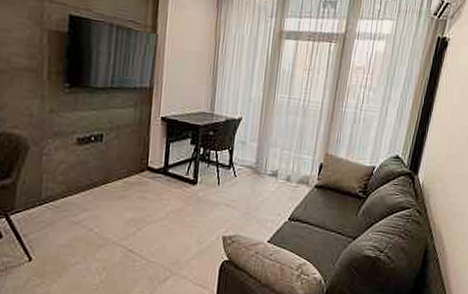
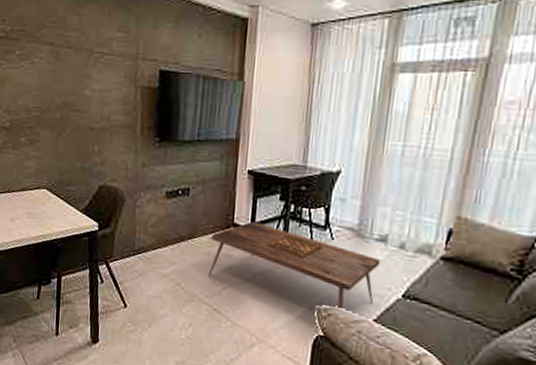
coffee table: none [123,165,273,237] -> present [208,222,381,311]

